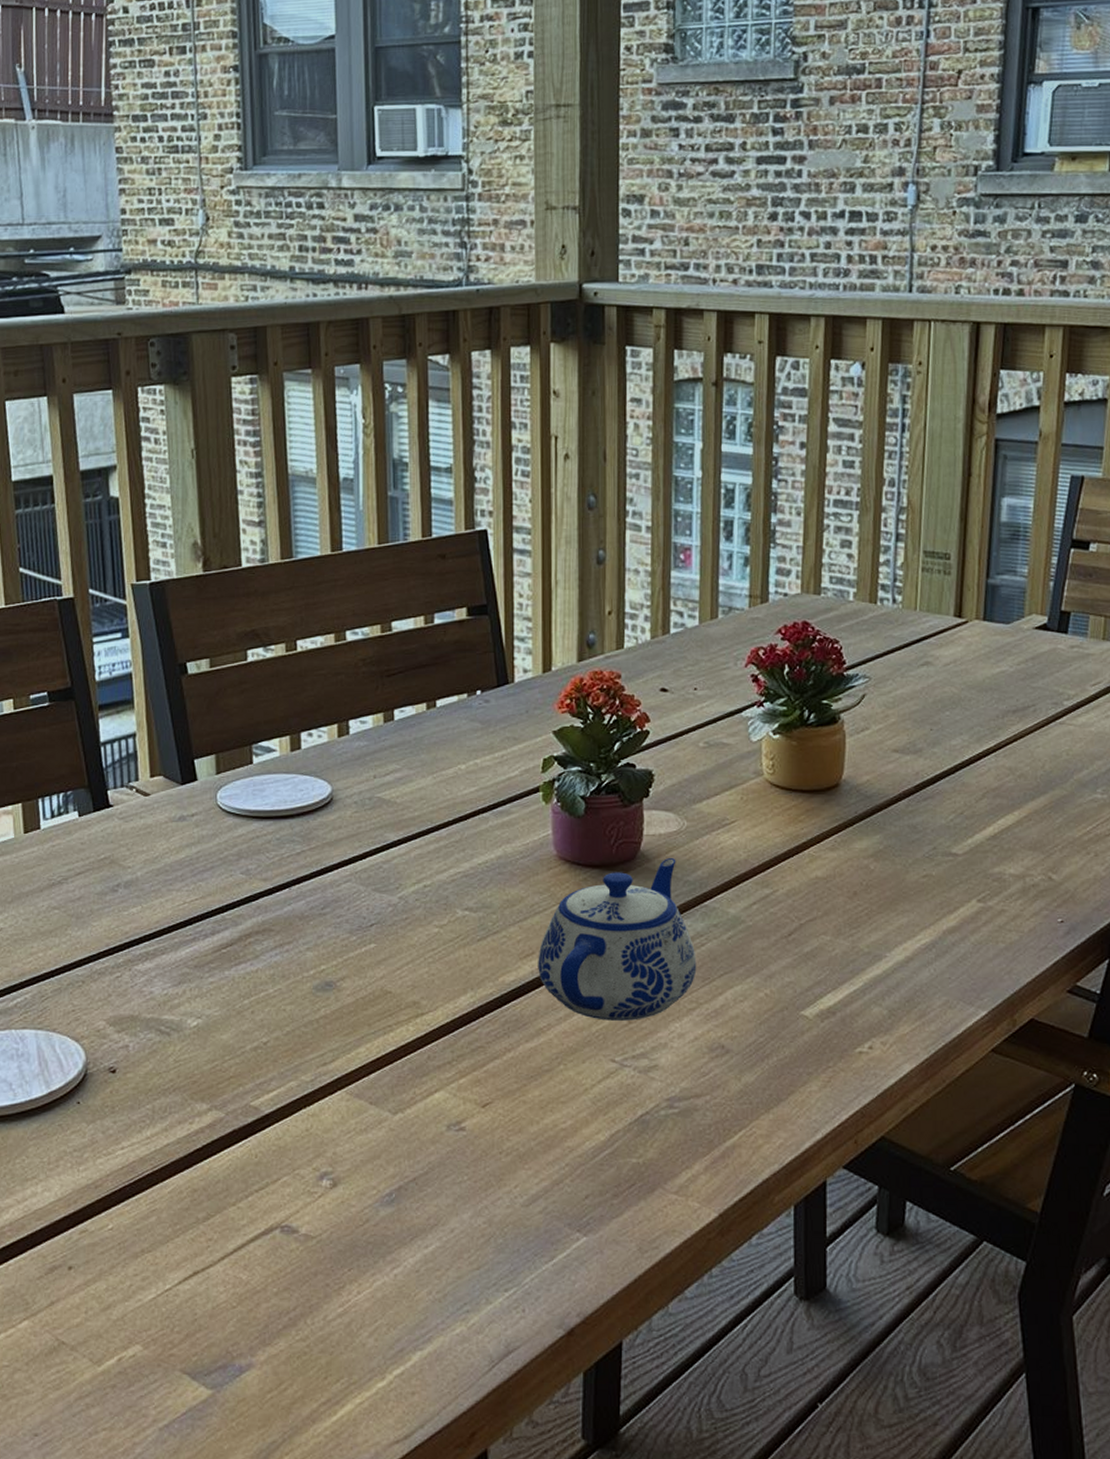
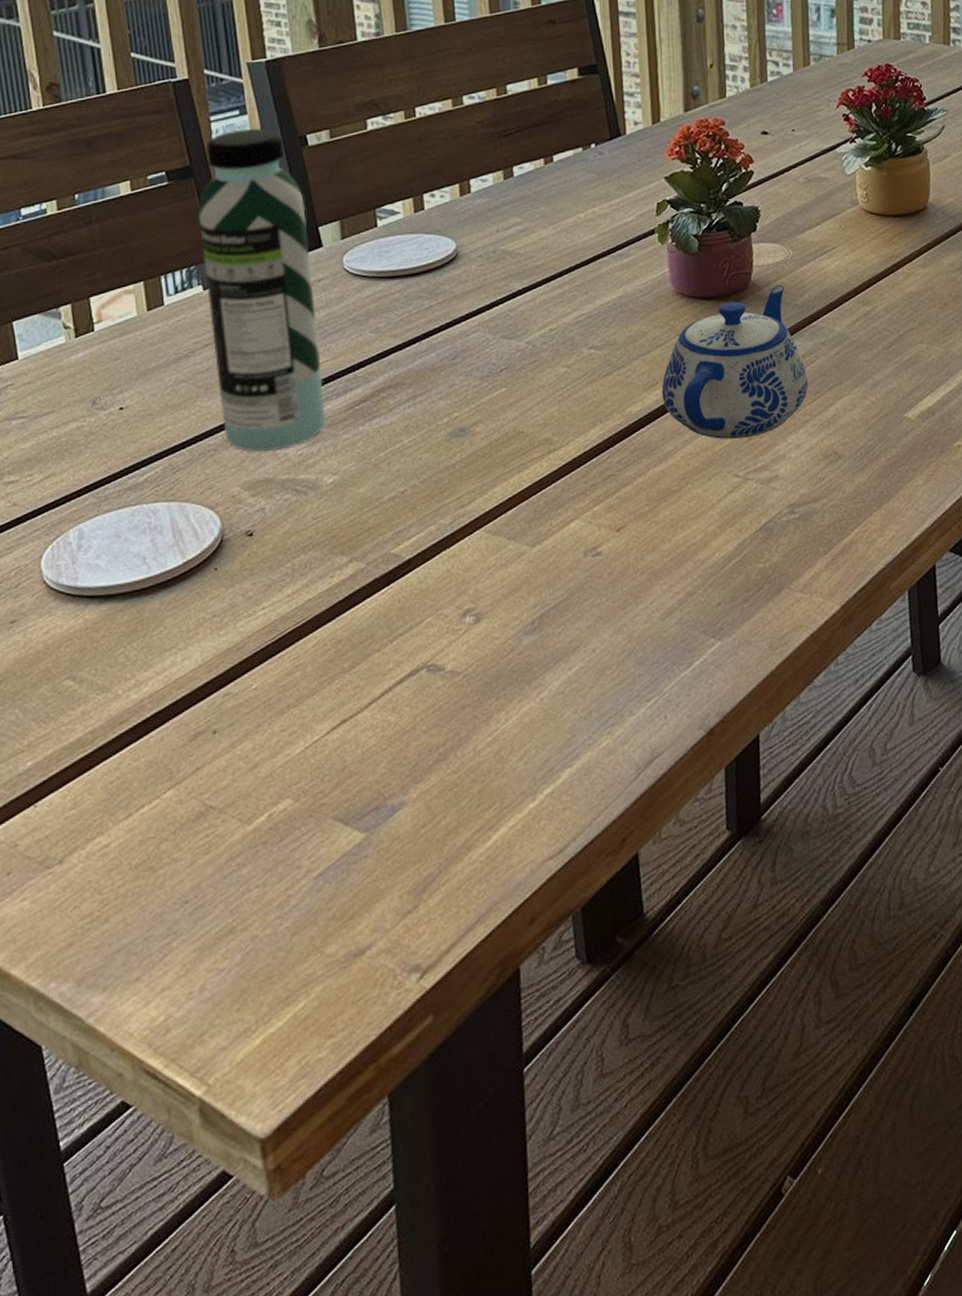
water bottle: none [77,652,193,988] -> present [198,127,327,452]

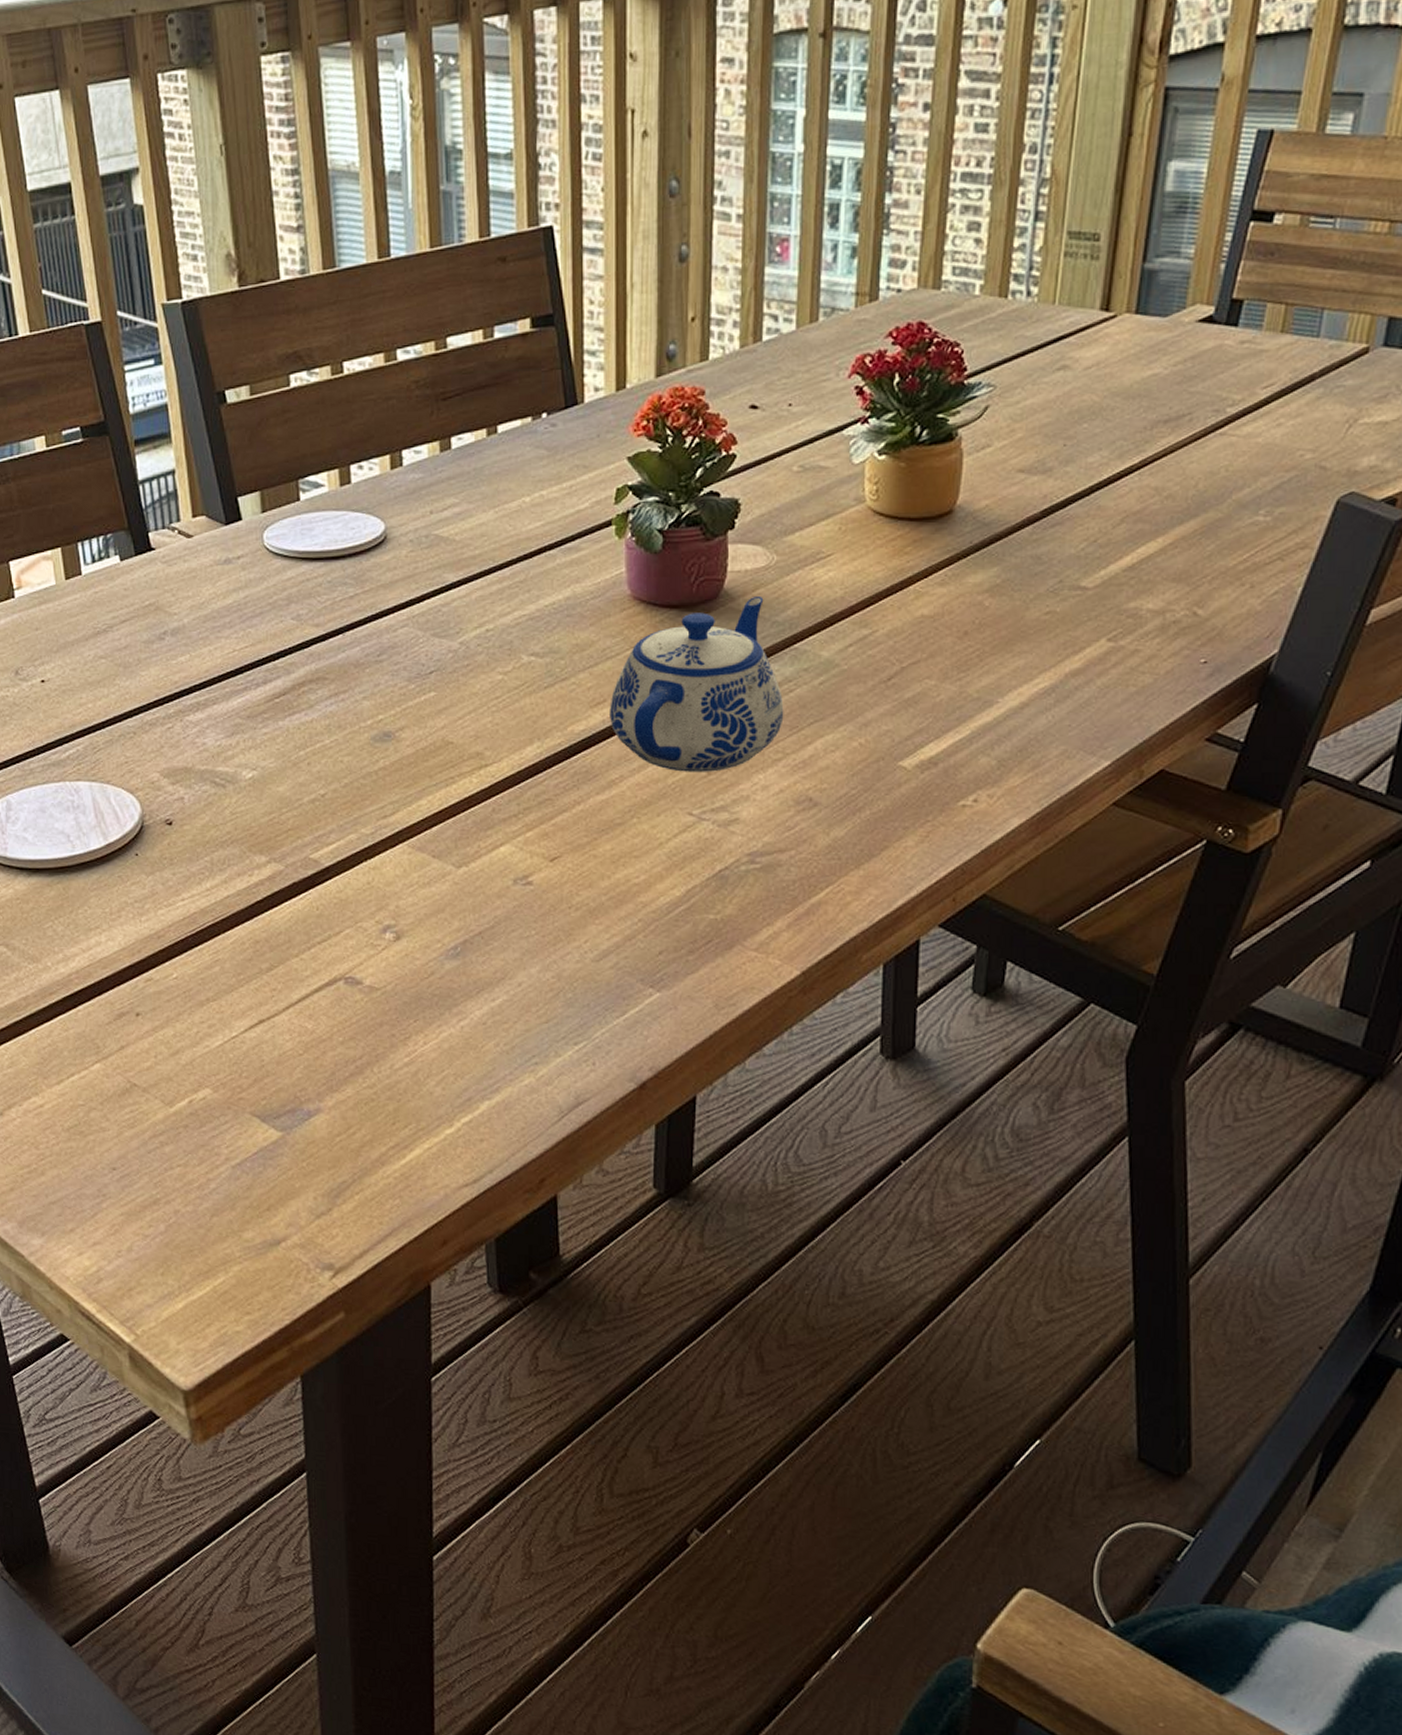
water bottle: present [198,127,327,452] -> none [114,380,246,739]

